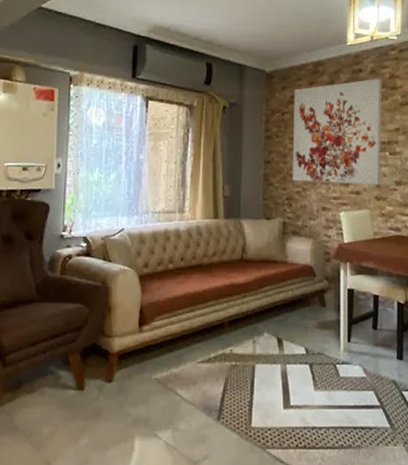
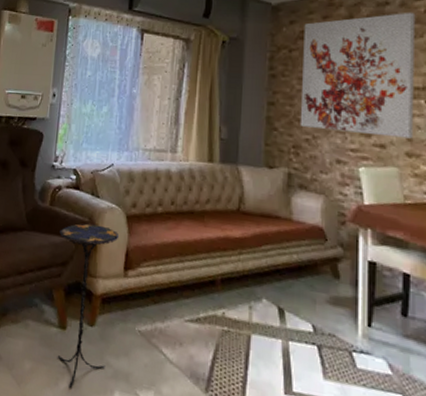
side table: none [72,288,132,442] -> present [57,223,118,388]

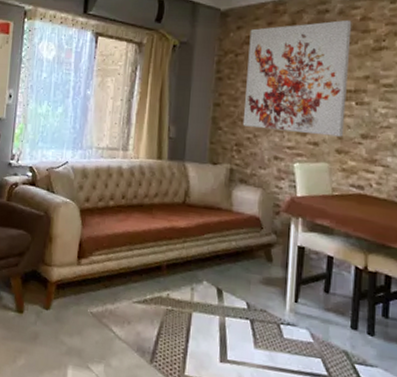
side table: present [57,223,118,388] -> none [15,217,72,364]

